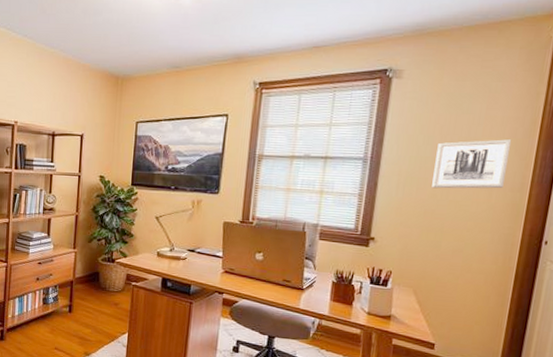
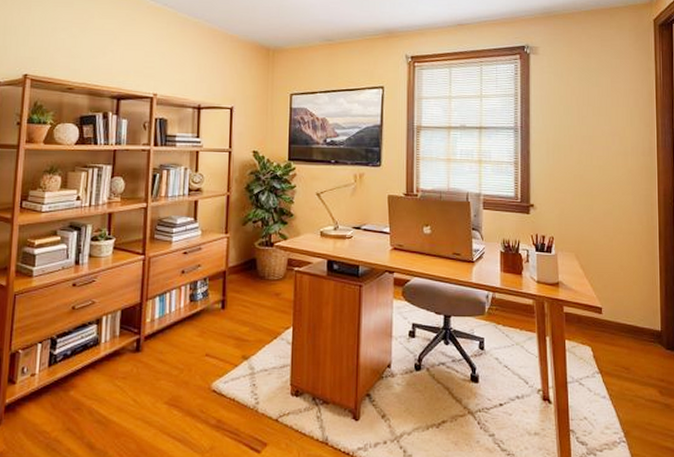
wall art: present [432,139,512,189] -> none [577,109,636,155]

